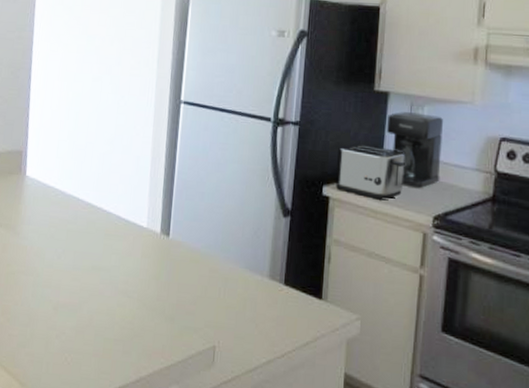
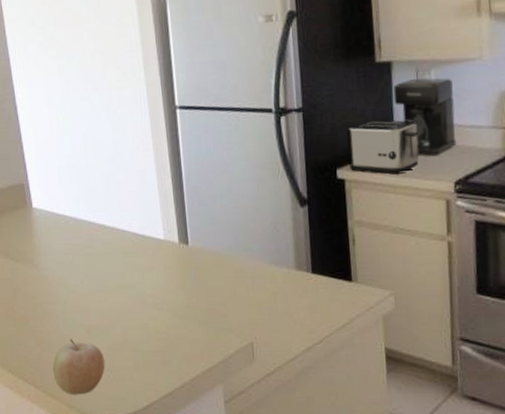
fruit: none [11,313,66,374] -> present [52,339,106,395]

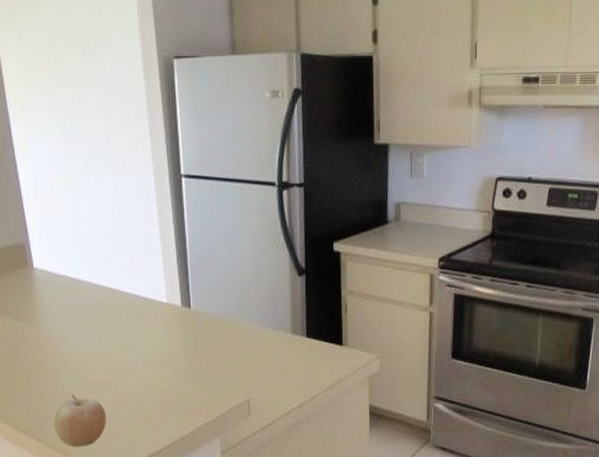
toaster: present [346,119,419,174] -> none [344,198,409,249]
coffee maker: present [394,78,457,157] -> none [389,161,443,235]

